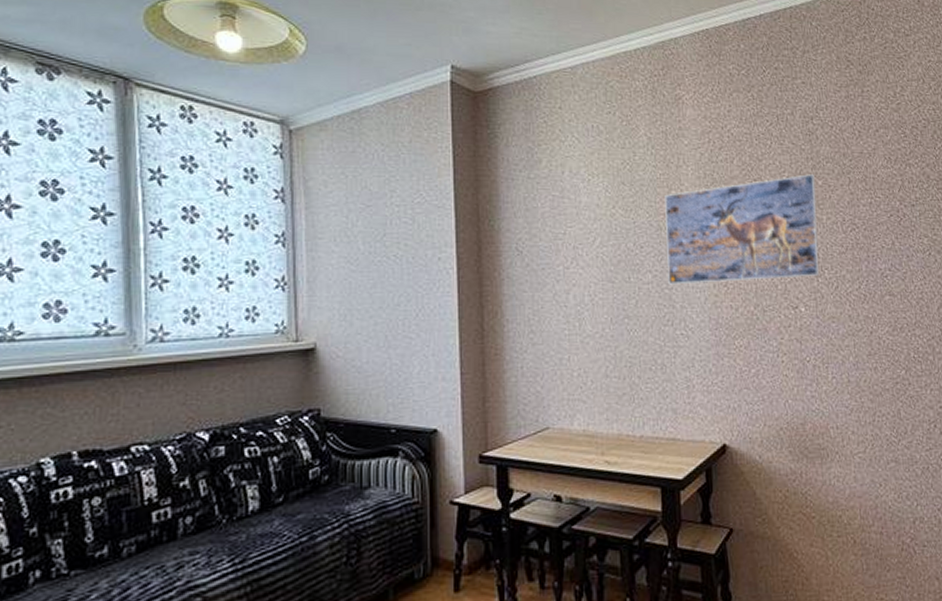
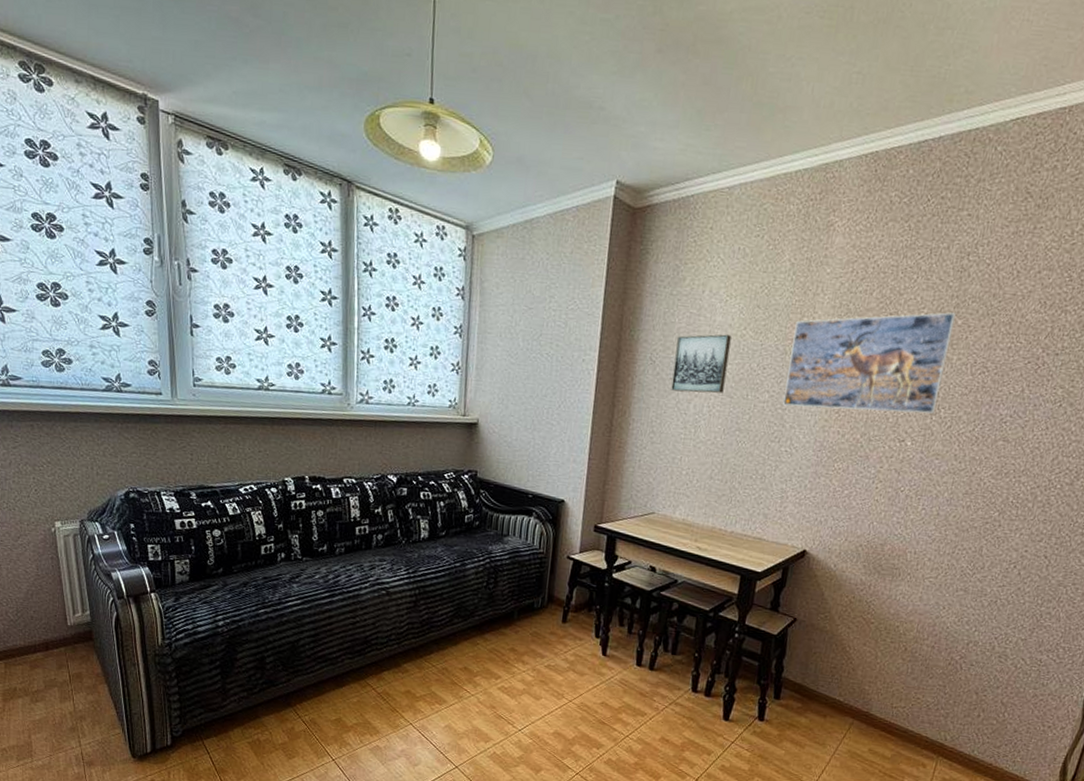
wall art: none [543,215,603,282] -> present [671,334,732,394]

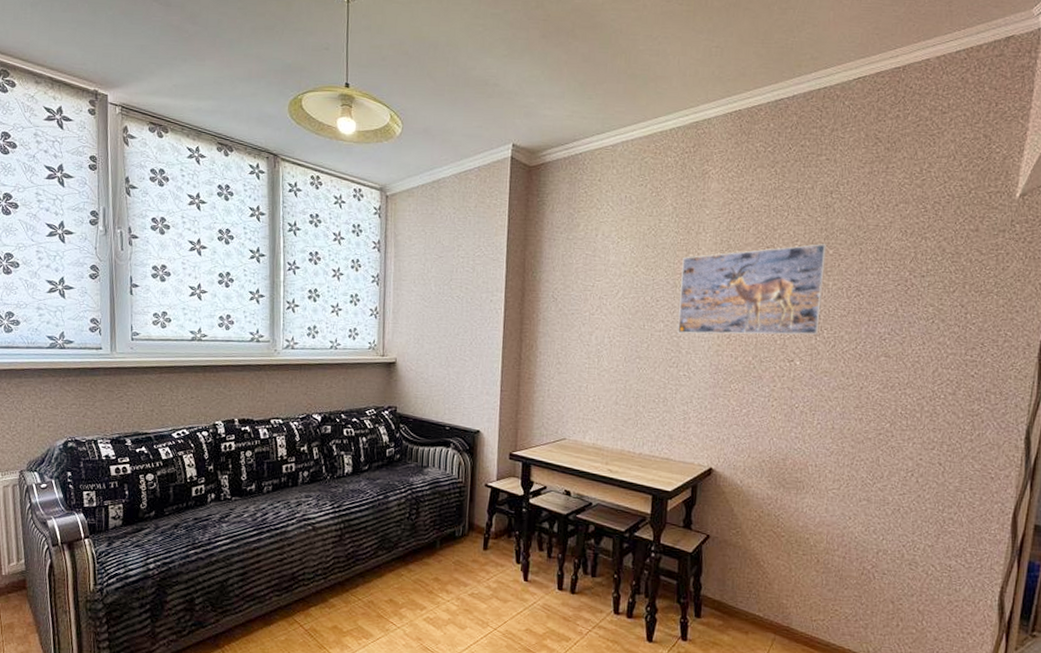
wall art: present [671,334,732,394] -> none [573,272,625,326]

